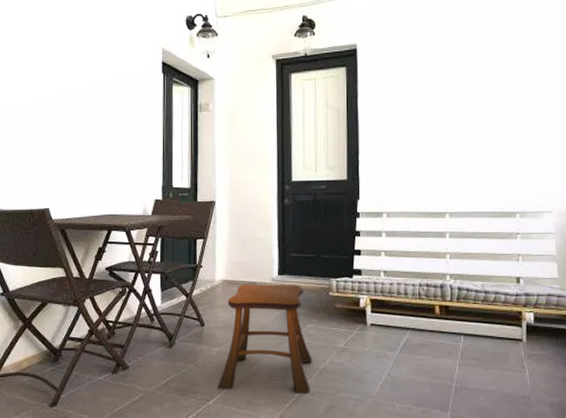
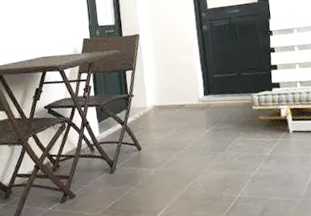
stool: present [217,284,312,394] -> none [159,103,244,207]

